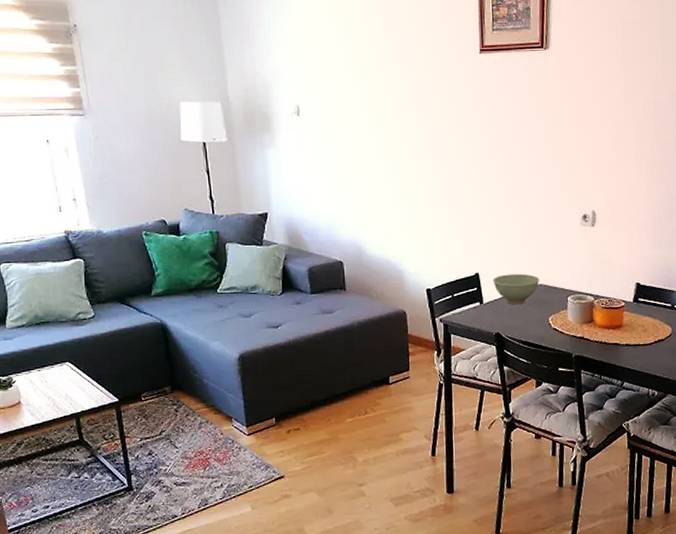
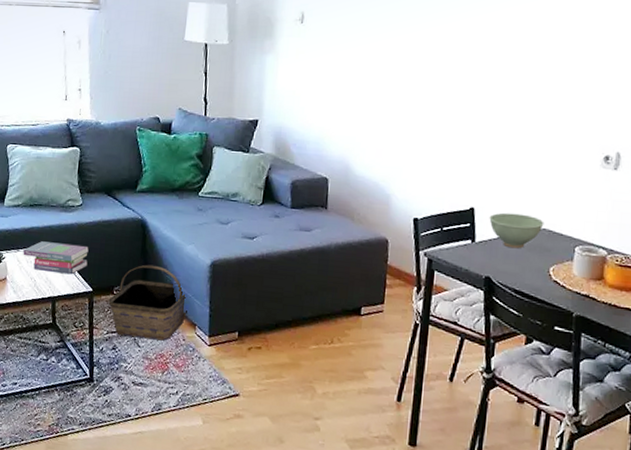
books: none [35,357,109,389] -> present [23,241,89,275]
basket: none [137,366,220,441] -> present [108,264,186,341]

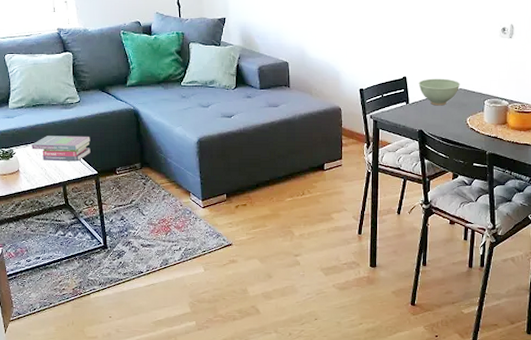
basket: present [108,264,186,341] -> none [113,147,181,208]

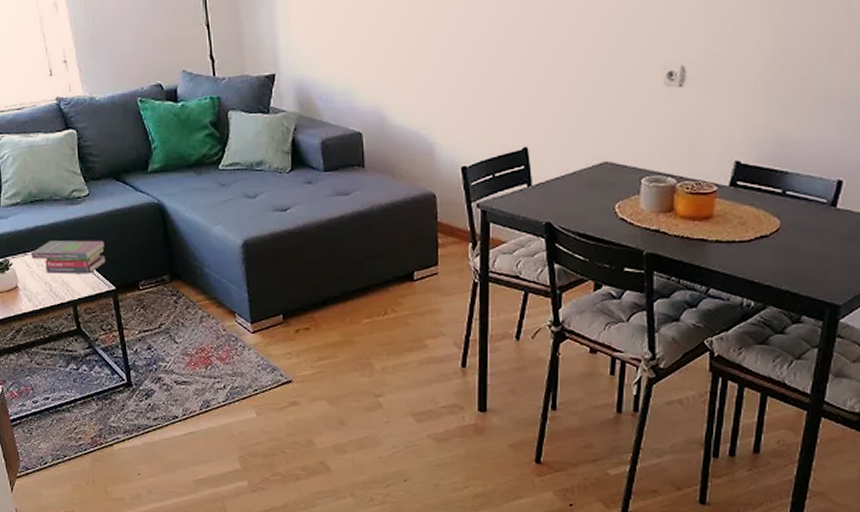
bowl: present [418,78,460,106] -> none [545,148,606,188]

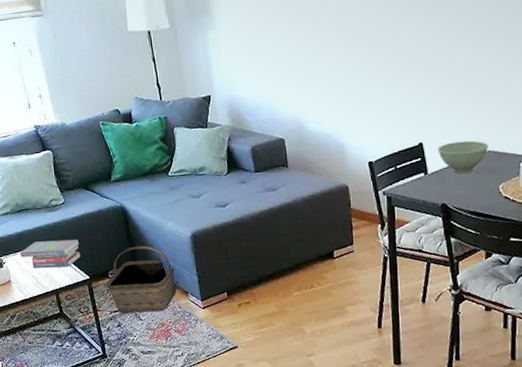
basket: none [135,252,223,334] -> present [106,245,178,314]
bowl: none [545,148,606,188] -> present [437,140,489,174]

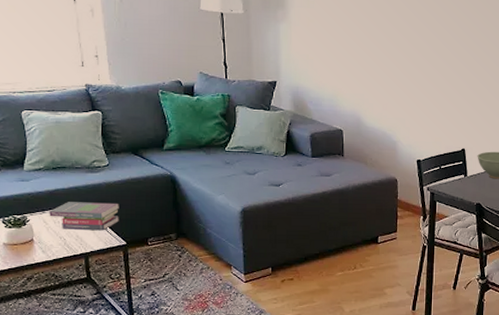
basket: present [106,245,178,314] -> none [143,215,221,282]

